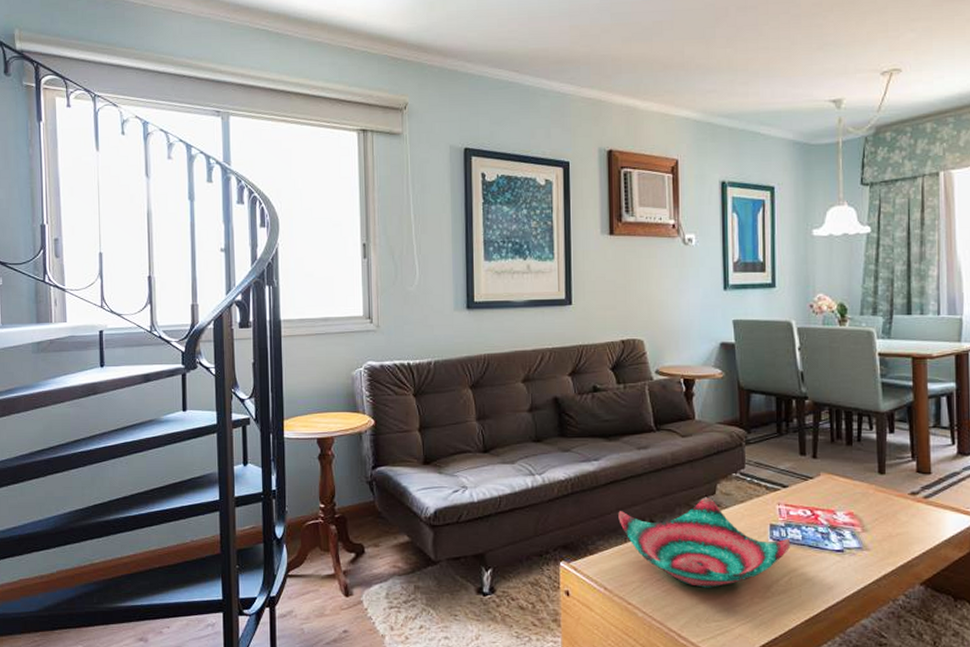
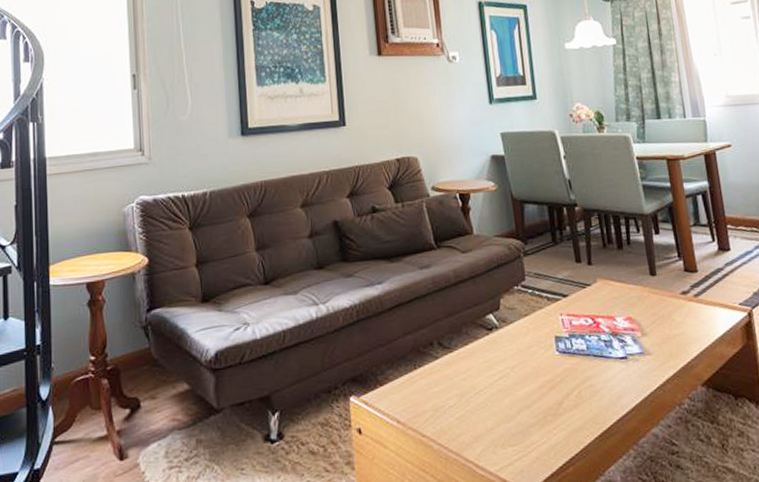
decorative bowl: present [618,497,790,588] -> none [405,313,576,411]

